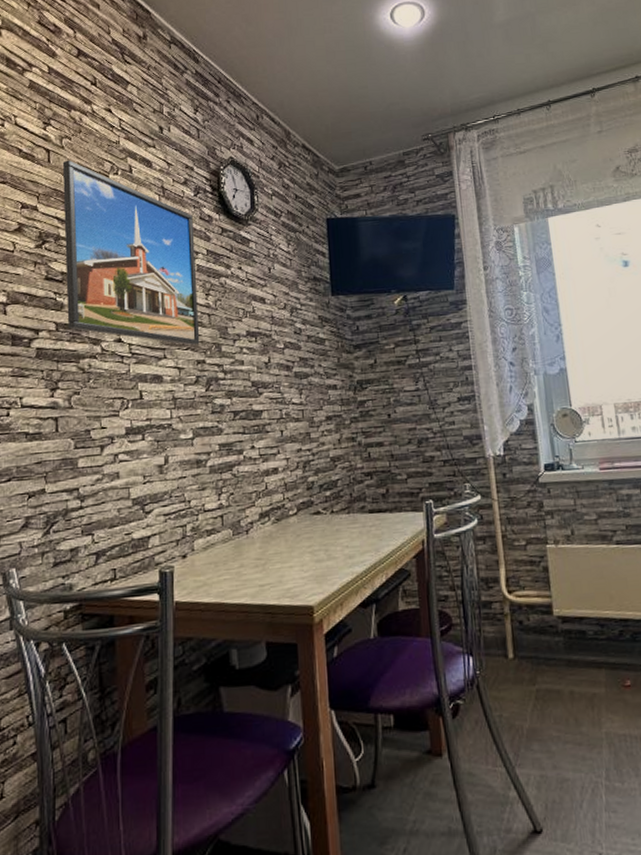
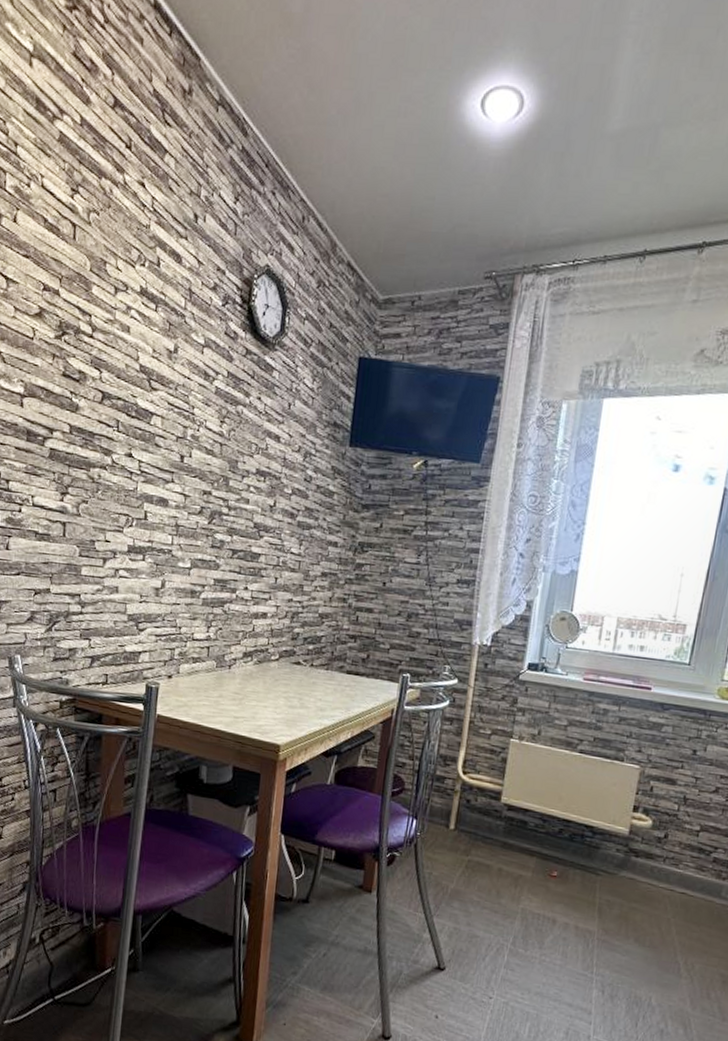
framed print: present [62,160,200,346] -> none [81,240,218,475]

